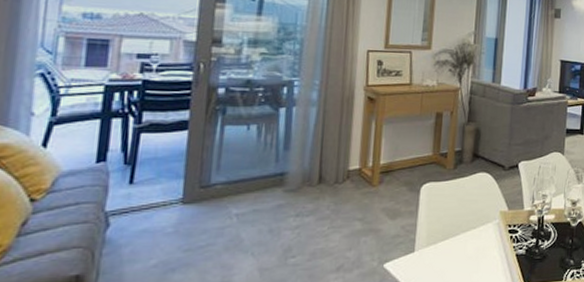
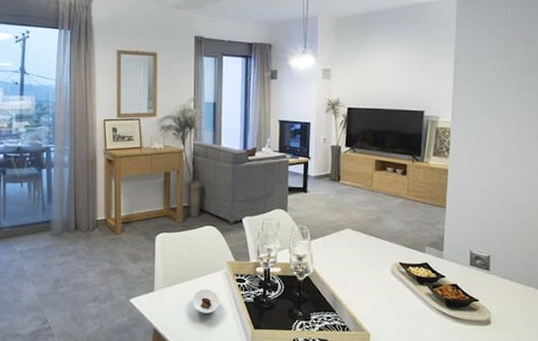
saucer: none [458,244,489,274] -> present [192,289,219,315]

